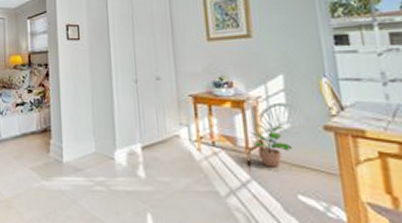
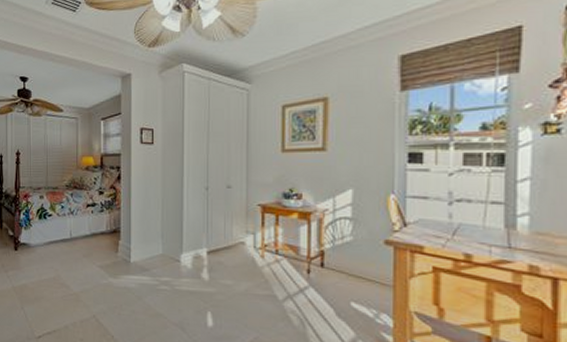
potted plant: present [250,124,293,167] -> none [313,235,352,276]

